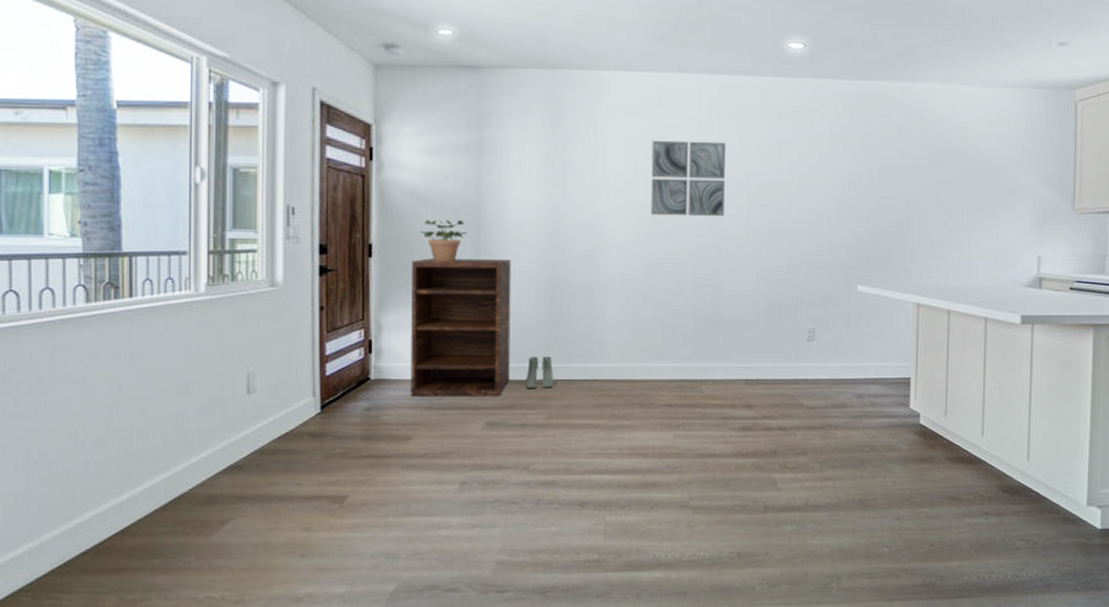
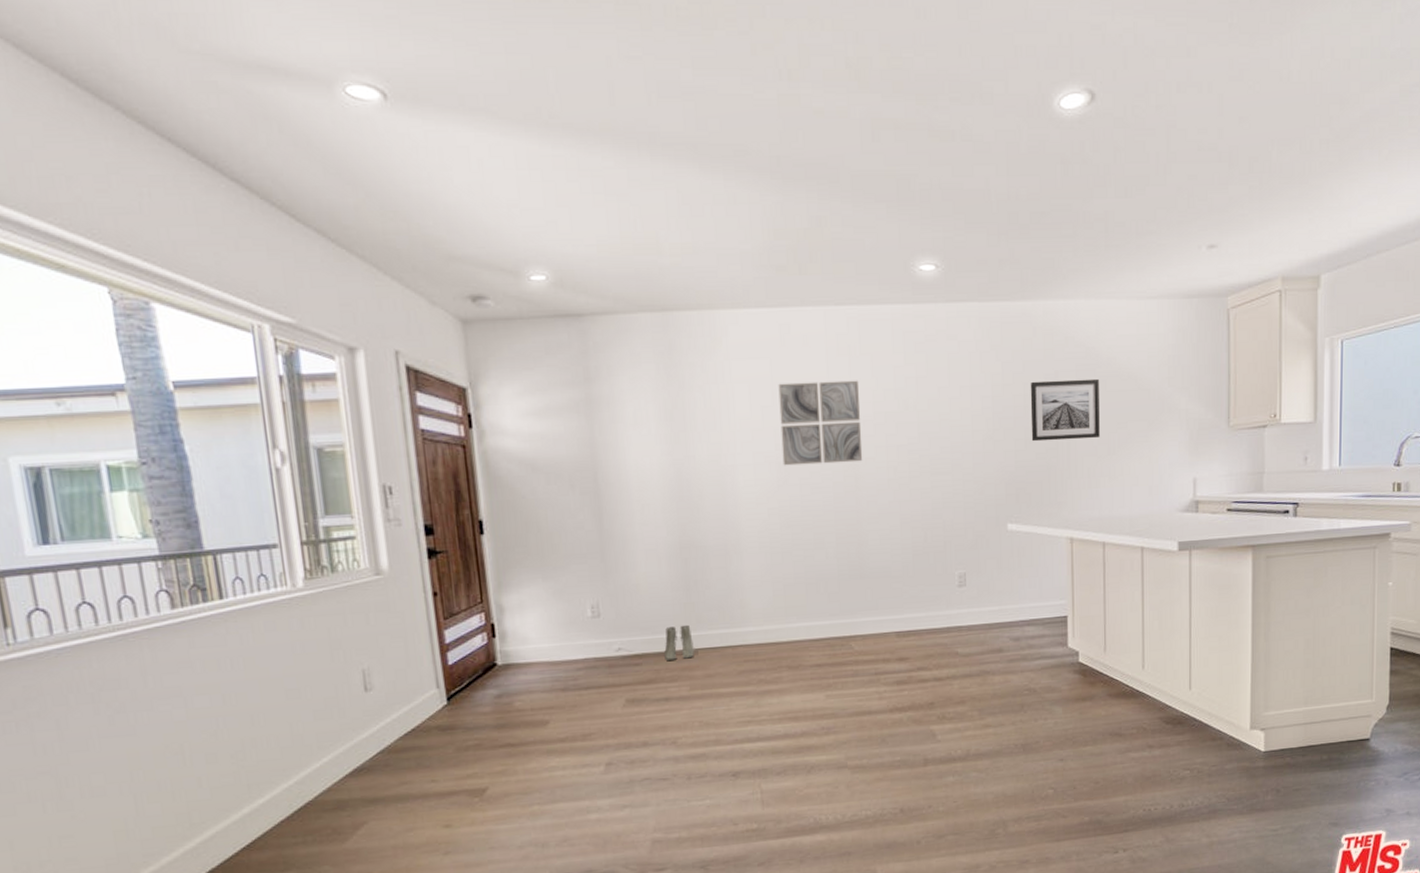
shelving unit: present [410,258,512,397] -> none [529,525,648,680]
potted plant: present [421,219,467,263] -> none [534,486,585,535]
wall art: none [884,154,951,212] -> present [1030,378,1100,442]

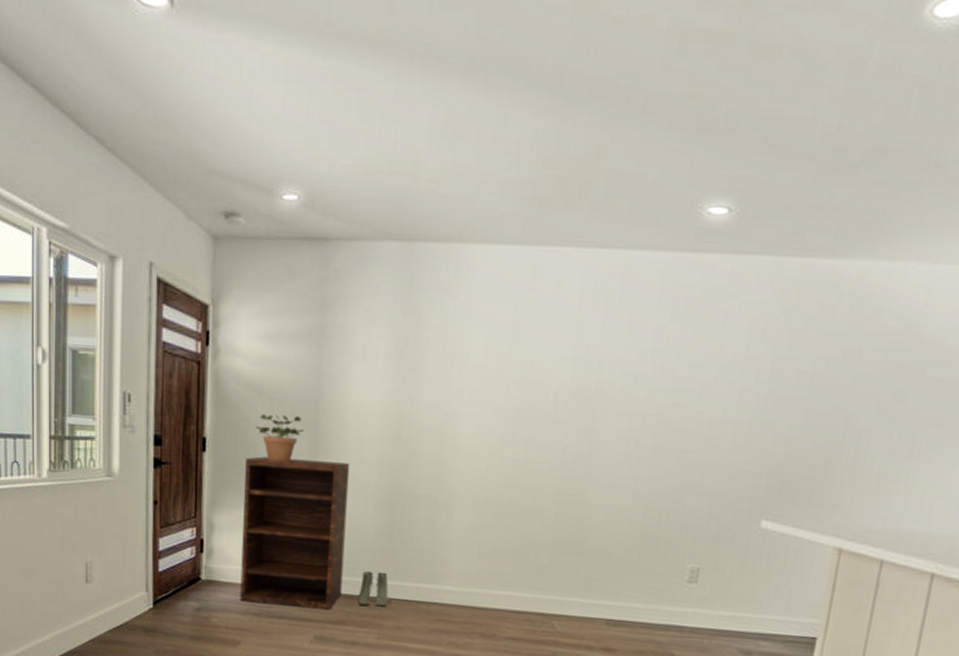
shelving unit: none [529,525,648,680] -> present [240,456,350,610]
potted plant: none [534,486,585,535] -> present [256,414,304,462]
wall art: present [778,380,863,466] -> none [511,330,611,427]
wall art: present [1030,378,1100,442] -> none [811,357,916,435]

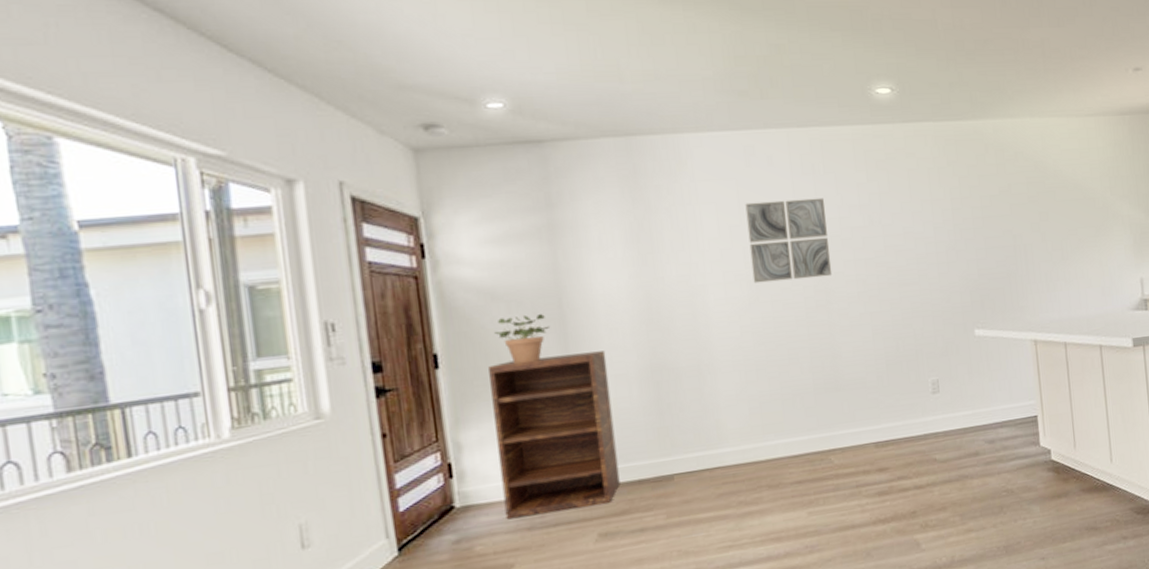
boots: present [358,571,389,607] -> none [638,450,670,489]
wall art: none [511,330,611,427] -> present [745,197,833,284]

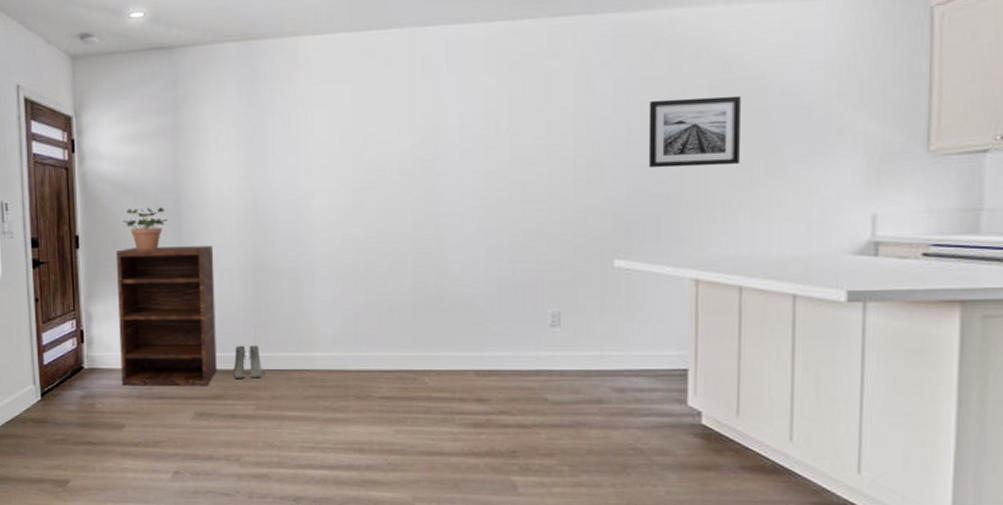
boots: none [638,450,670,489] -> present [233,345,262,379]
wall art: present [745,197,833,284] -> none [358,103,446,191]
wall art: none [986,189,1053,251] -> present [648,95,740,168]

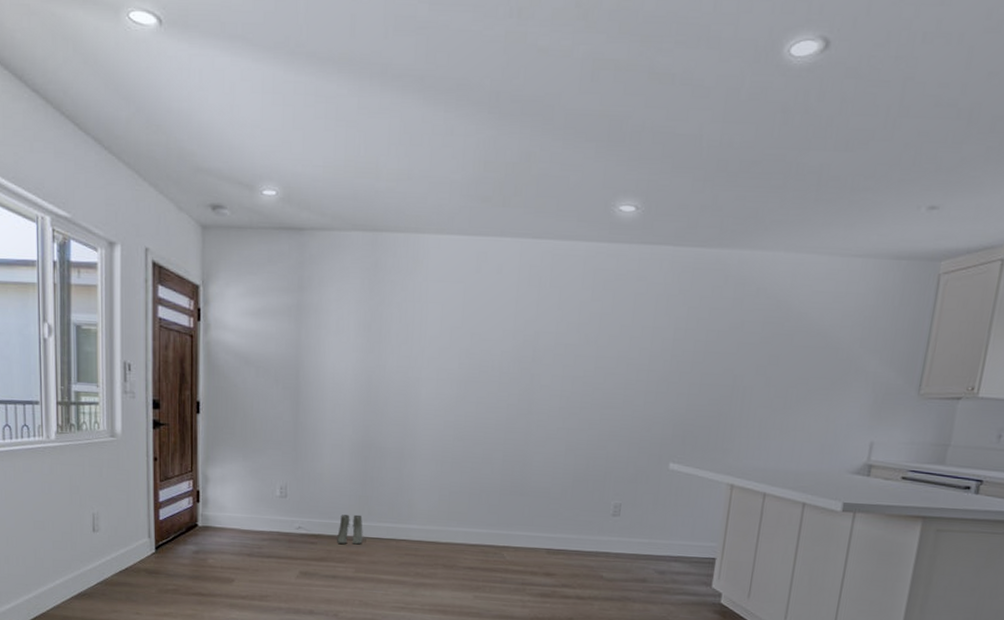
shelving unit: present [117,246,217,387] -> none [233,417,327,549]
potted plant: present [123,207,167,251] -> none [244,380,286,422]
wall art: present [648,95,740,168] -> none [706,328,786,391]

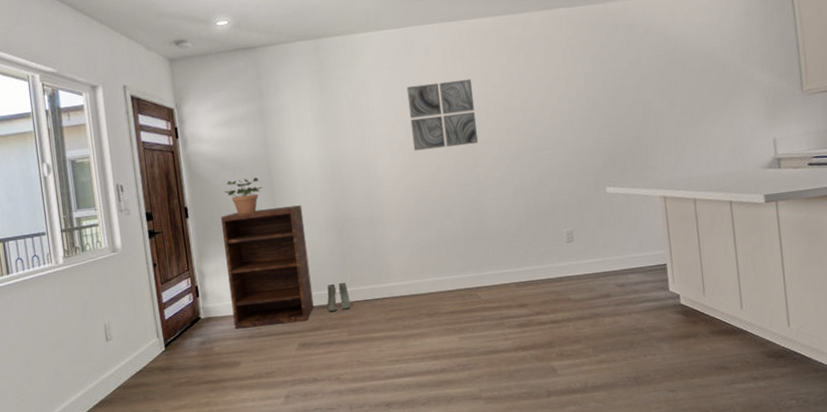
shelving unit: none [233,417,327,549] -> present [221,205,314,329]
potted plant: none [244,380,286,422] -> present [224,178,262,215]
wall art: none [463,307,544,388] -> present [406,79,479,151]

